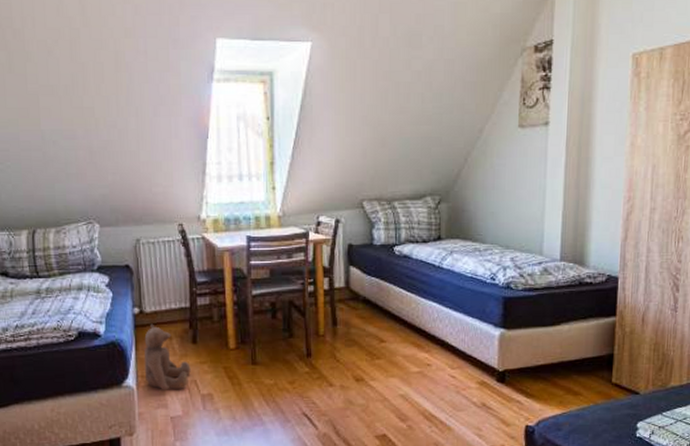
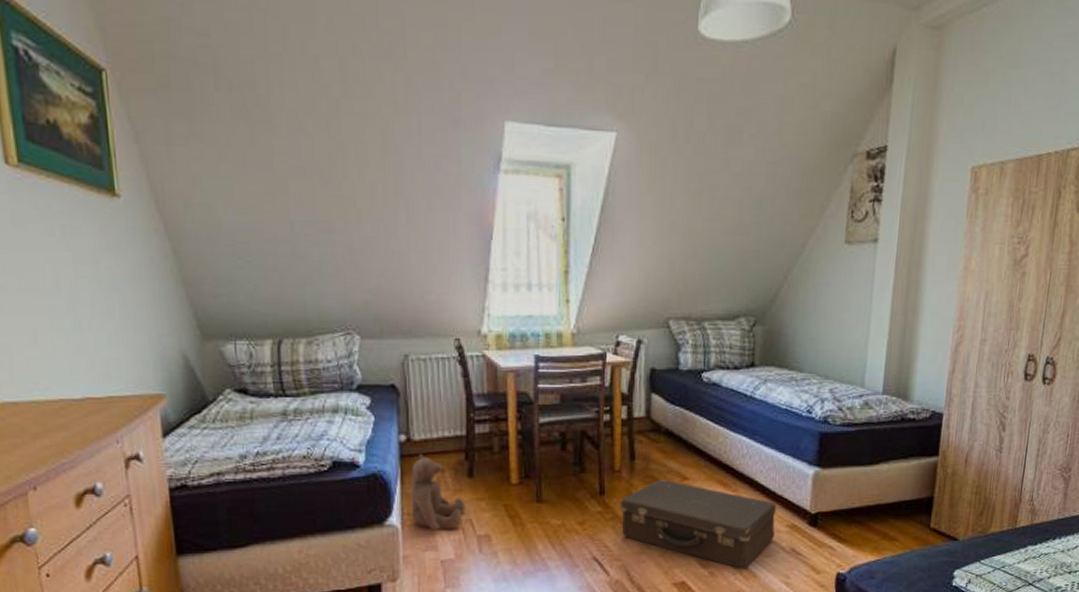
suitcase: none [325,343,467,422] -> present [620,480,777,568]

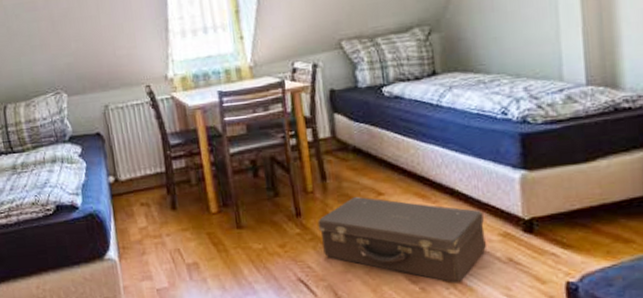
teddy bear: present [410,453,466,530] -> none [122,192,173,261]

